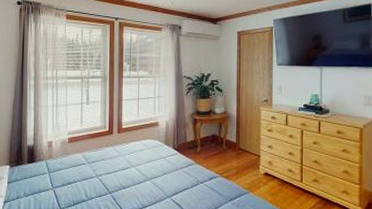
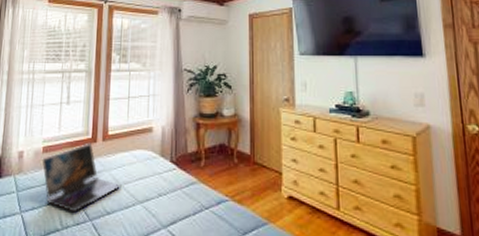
laptop: none [68,134,134,188] -> present [42,142,122,213]

